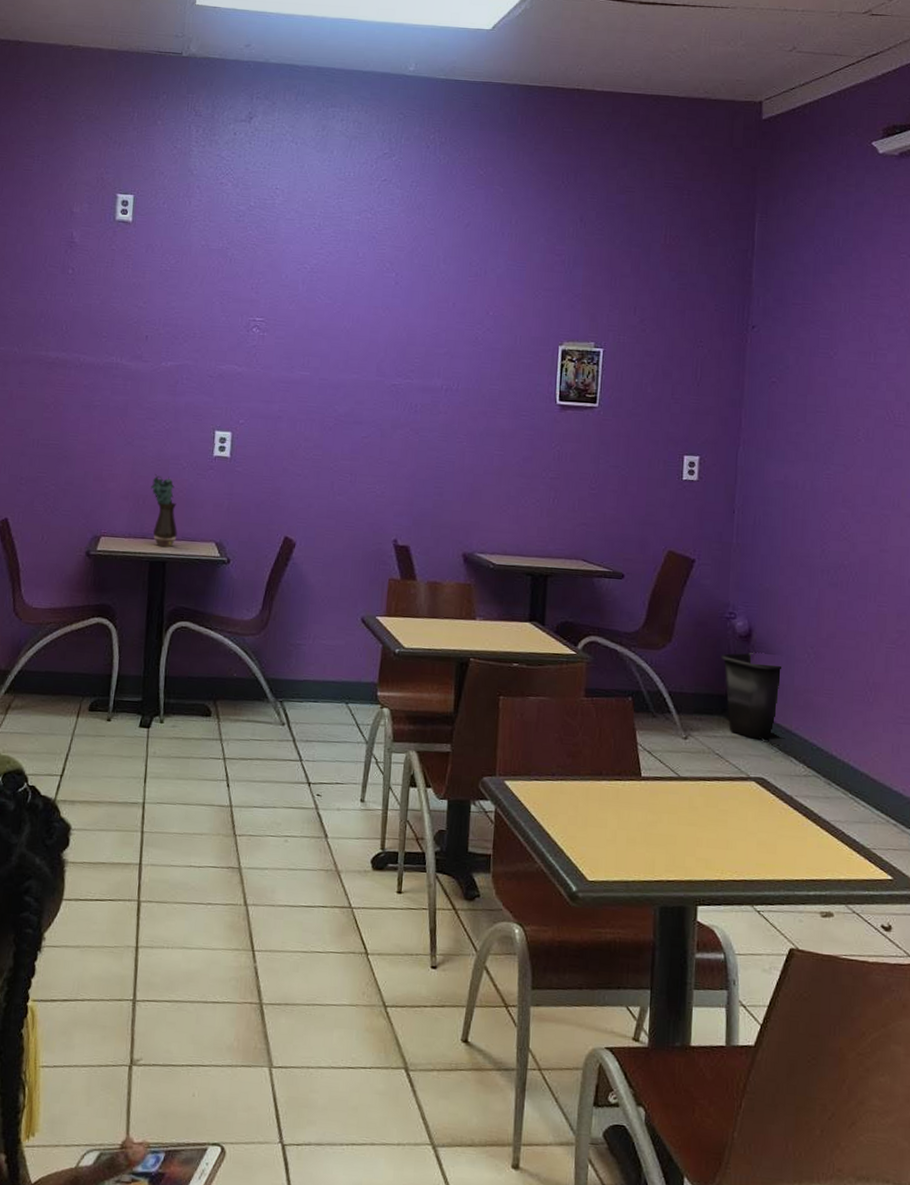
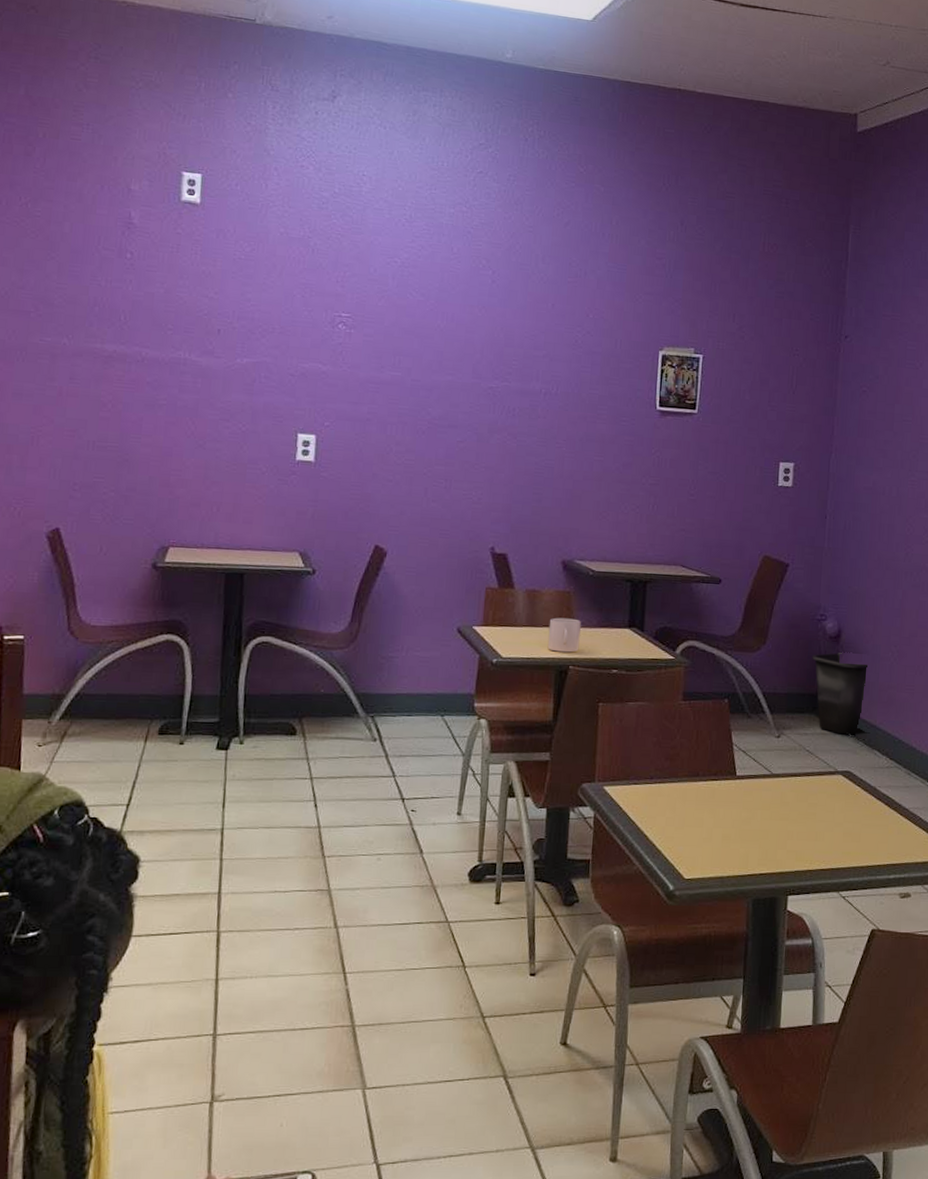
vase: present [151,474,178,548] -> none [226,480,257,558]
mug: none [448,609,482,645] -> present [547,617,581,653]

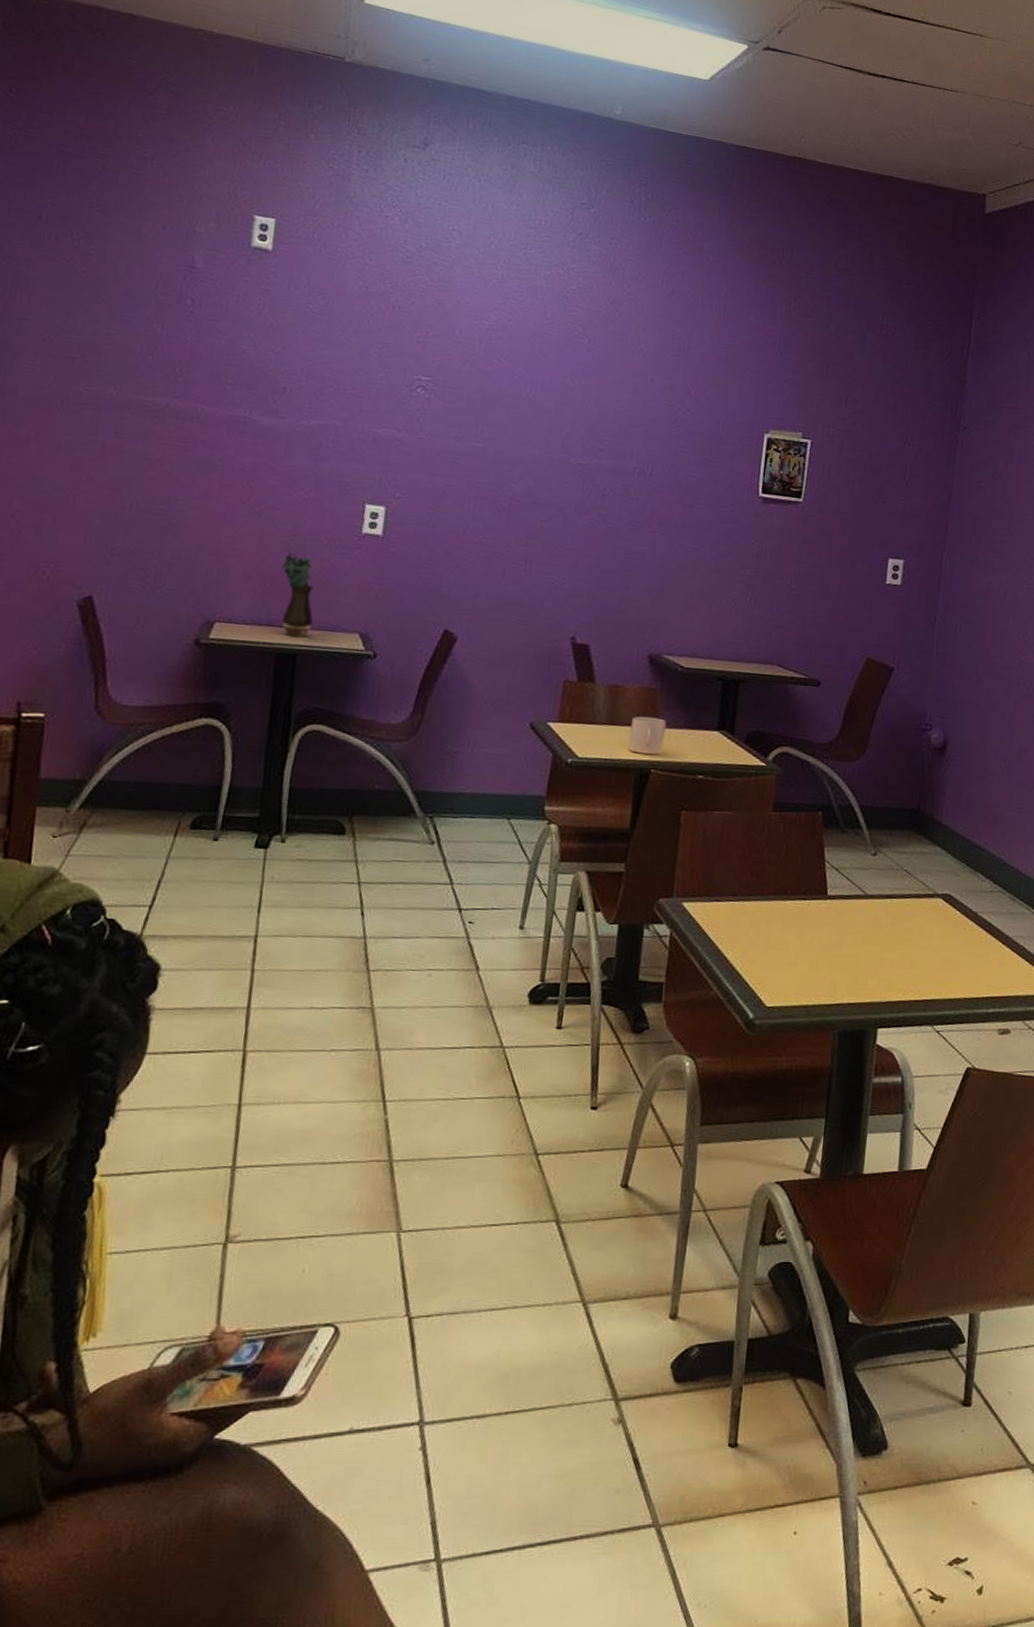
vase: none [226,480,257,558] -> present [281,551,314,638]
waste bin: present [812,652,870,735] -> none [914,765,974,856]

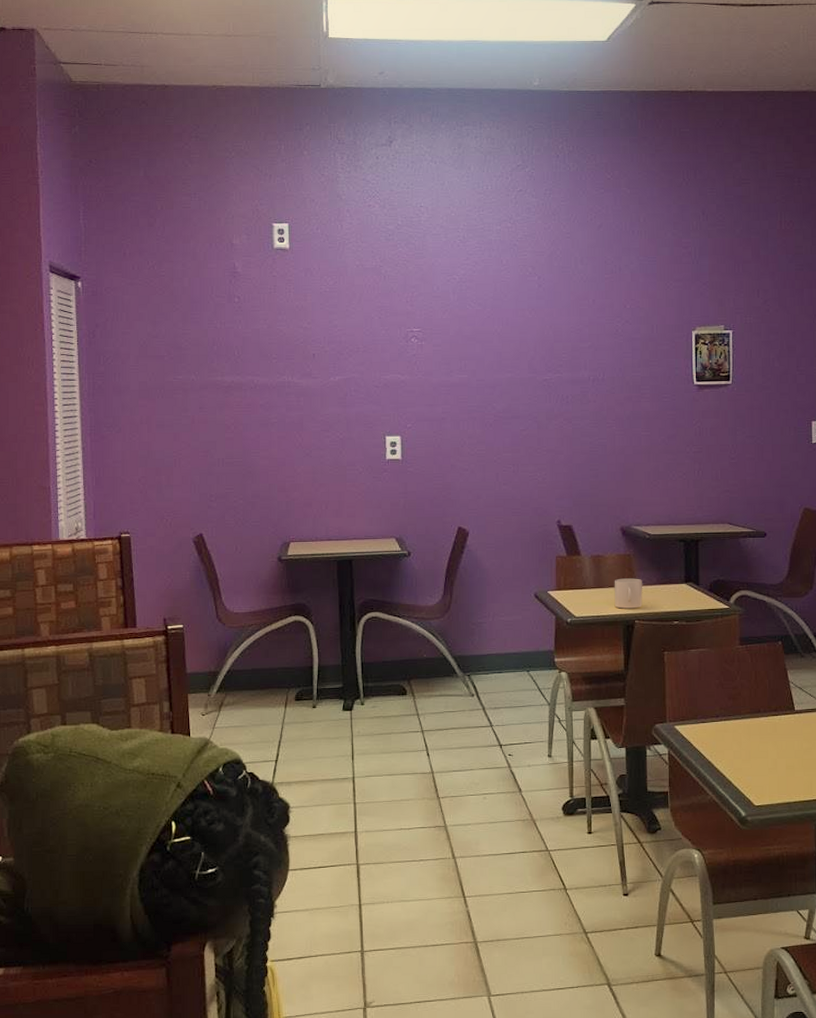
vase: present [281,551,314,638] -> none [331,481,360,547]

